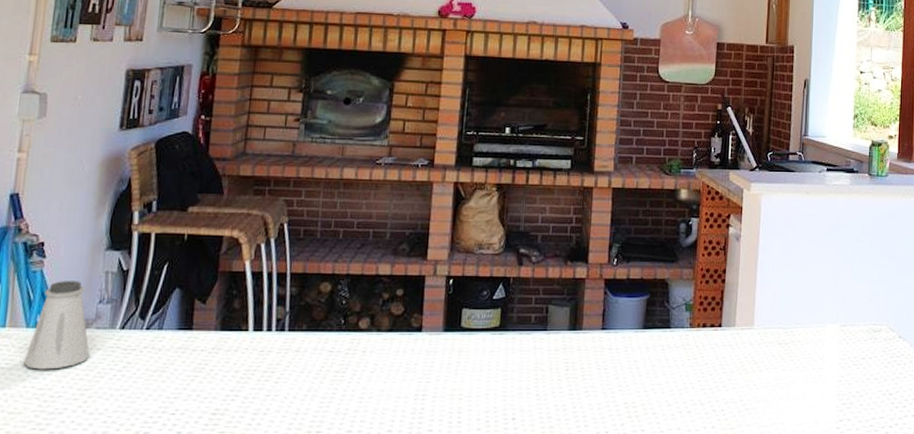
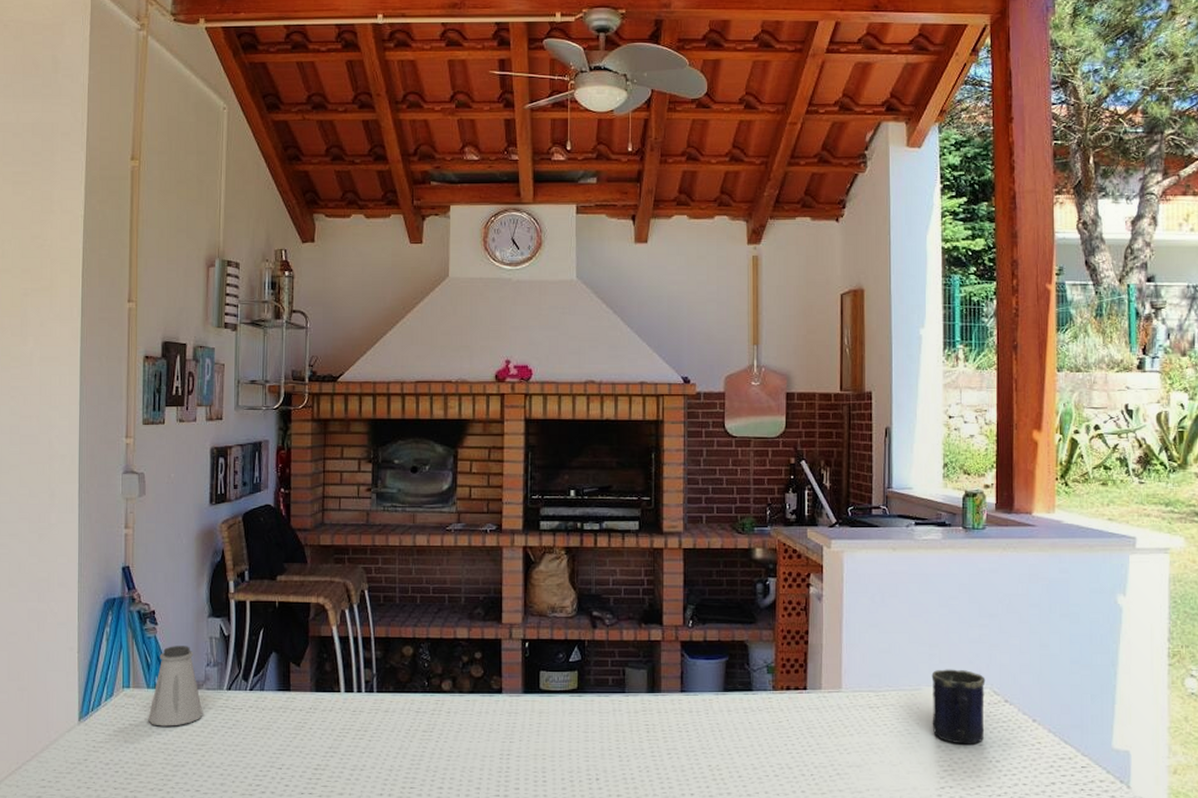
mug: none [834,307,883,379] -> present [931,669,986,744]

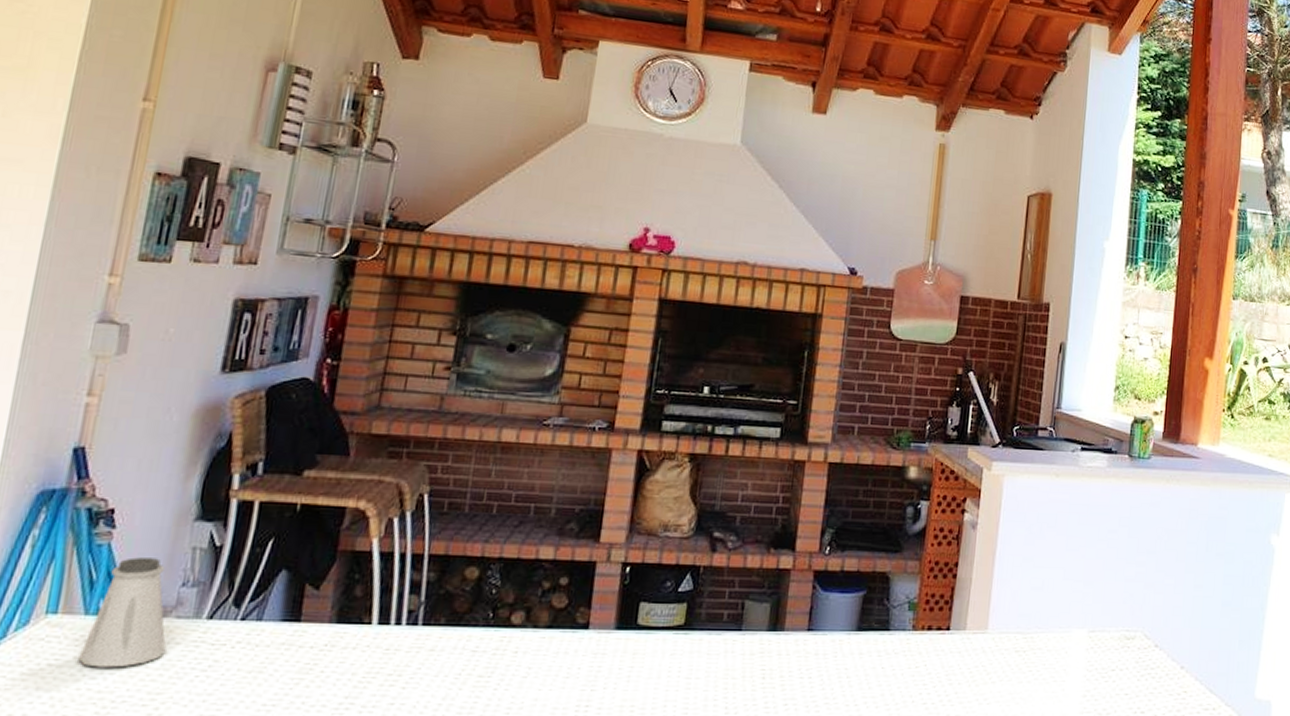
mug: present [931,669,986,744] -> none [1079,609,1138,694]

